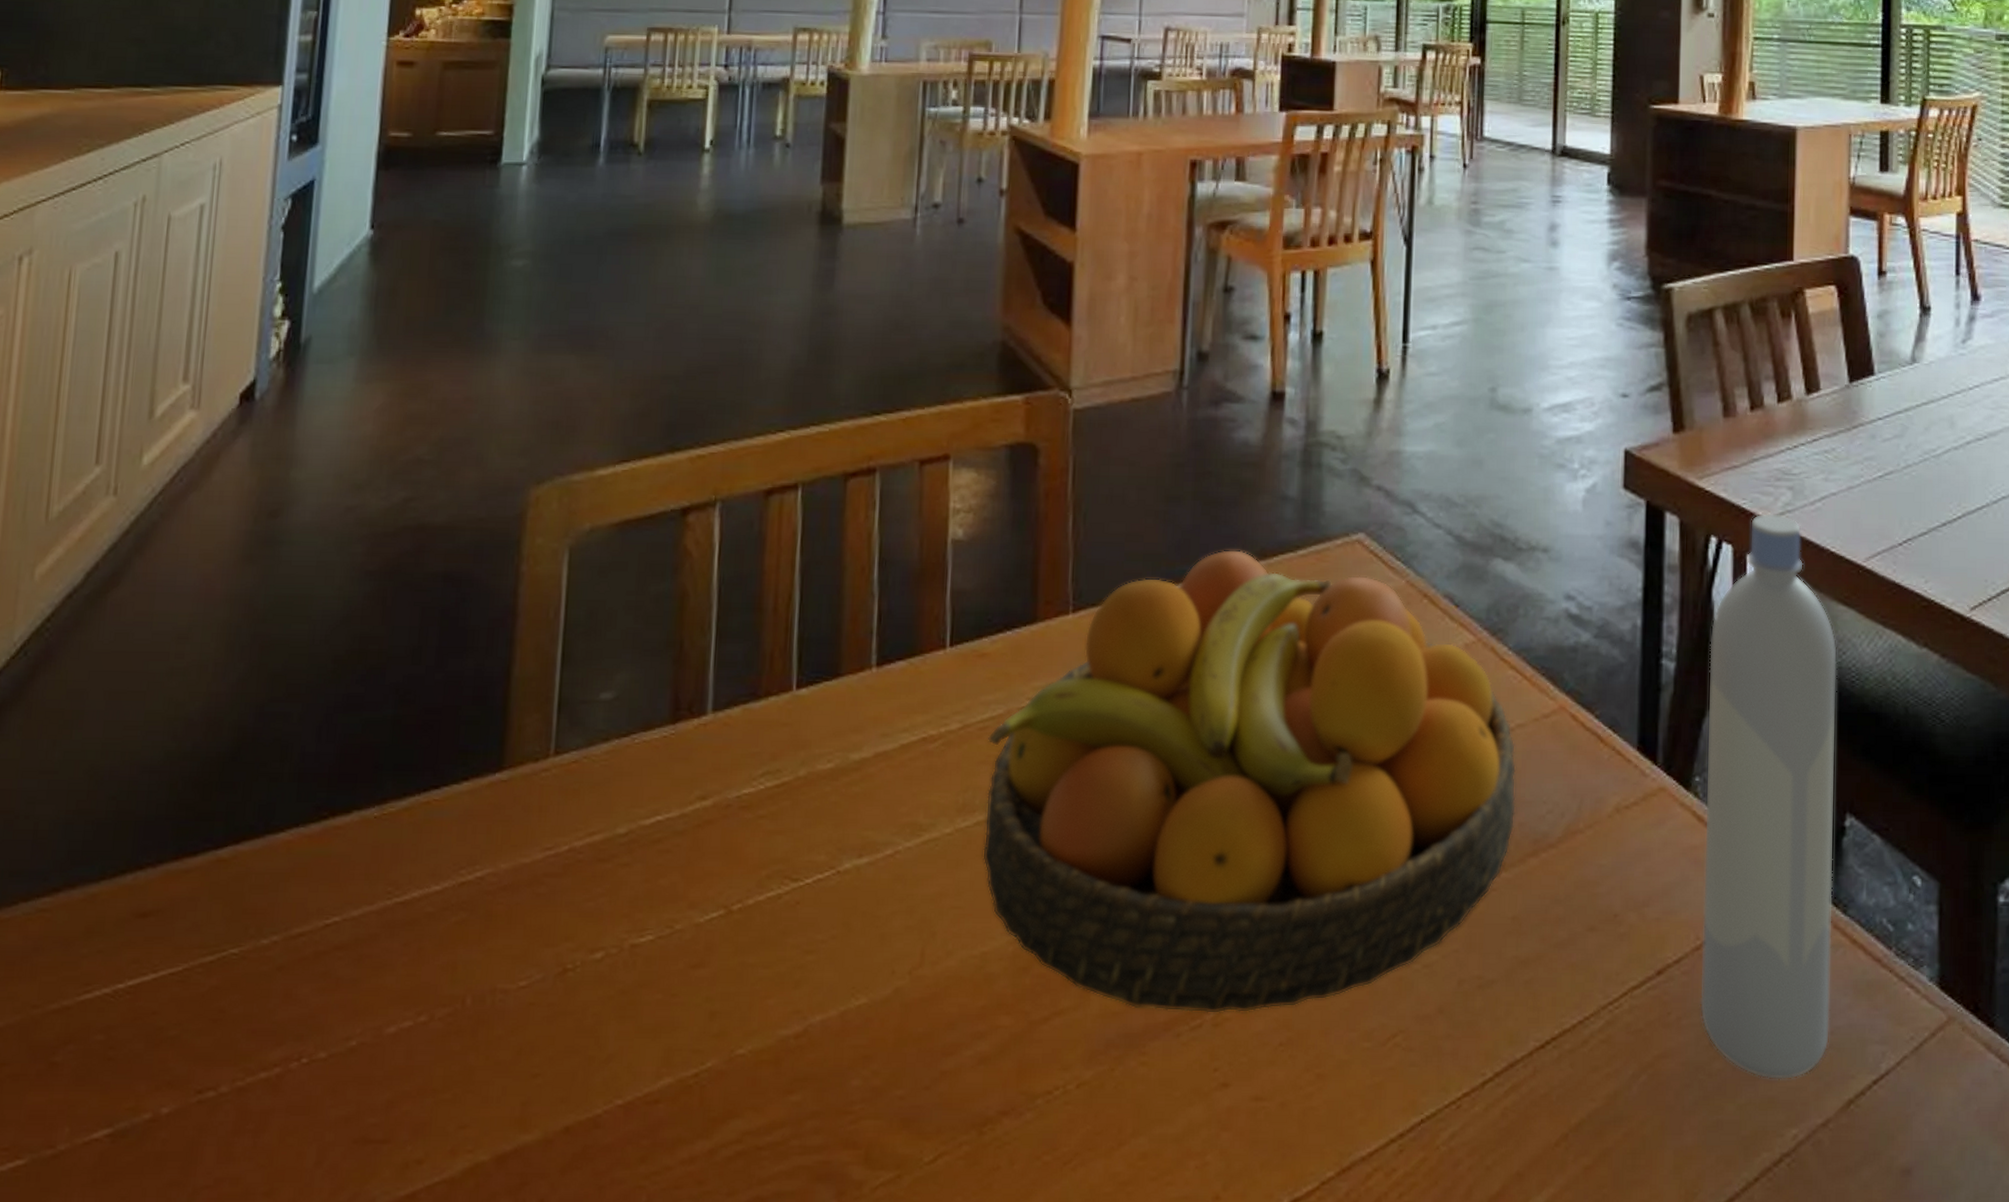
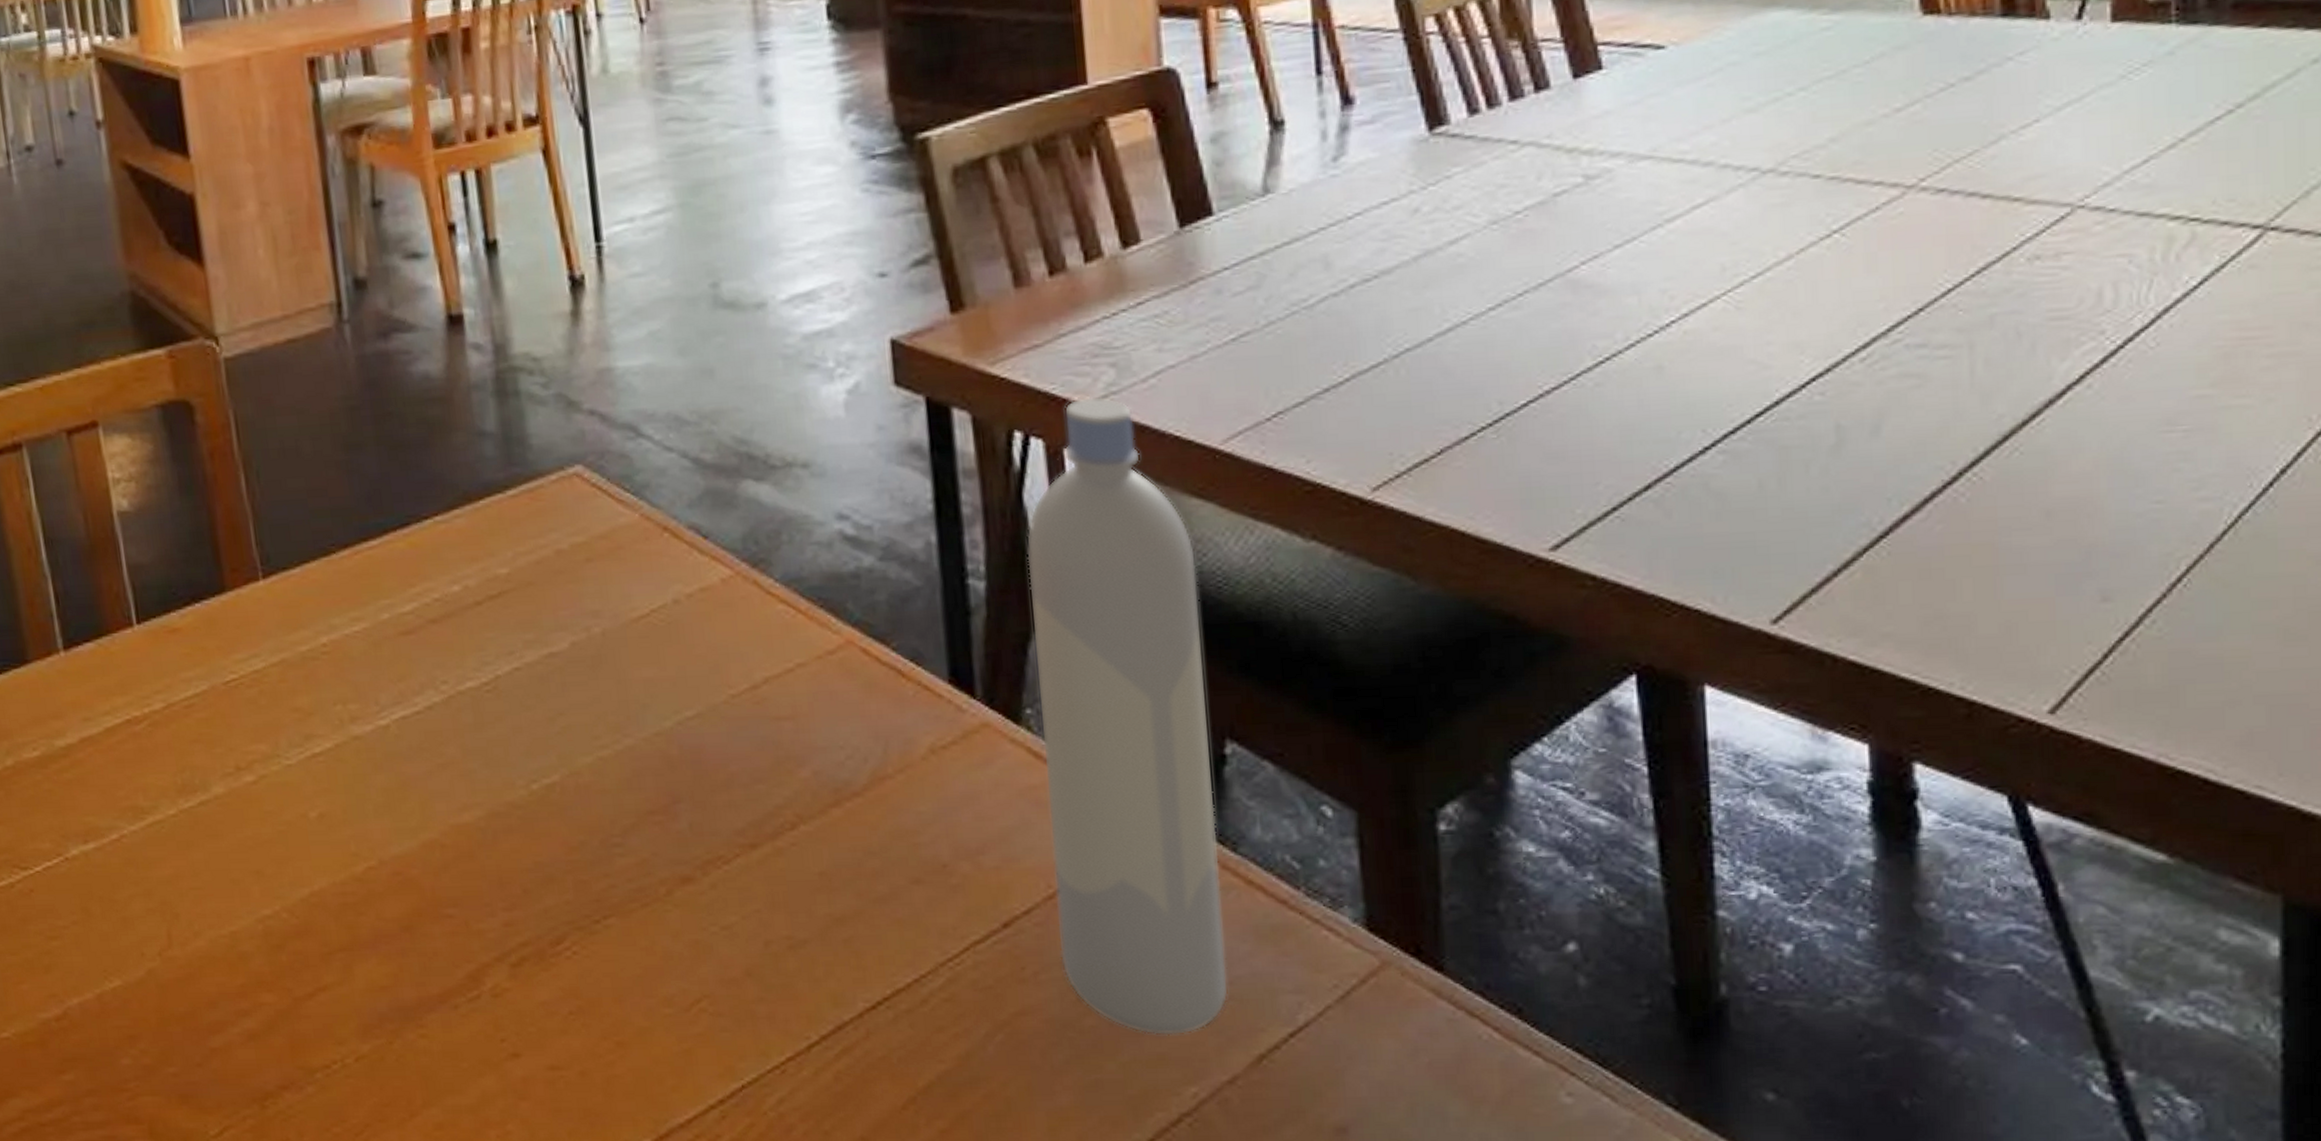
fruit bowl: present [983,549,1517,1014] -> none [196,495,809,985]

